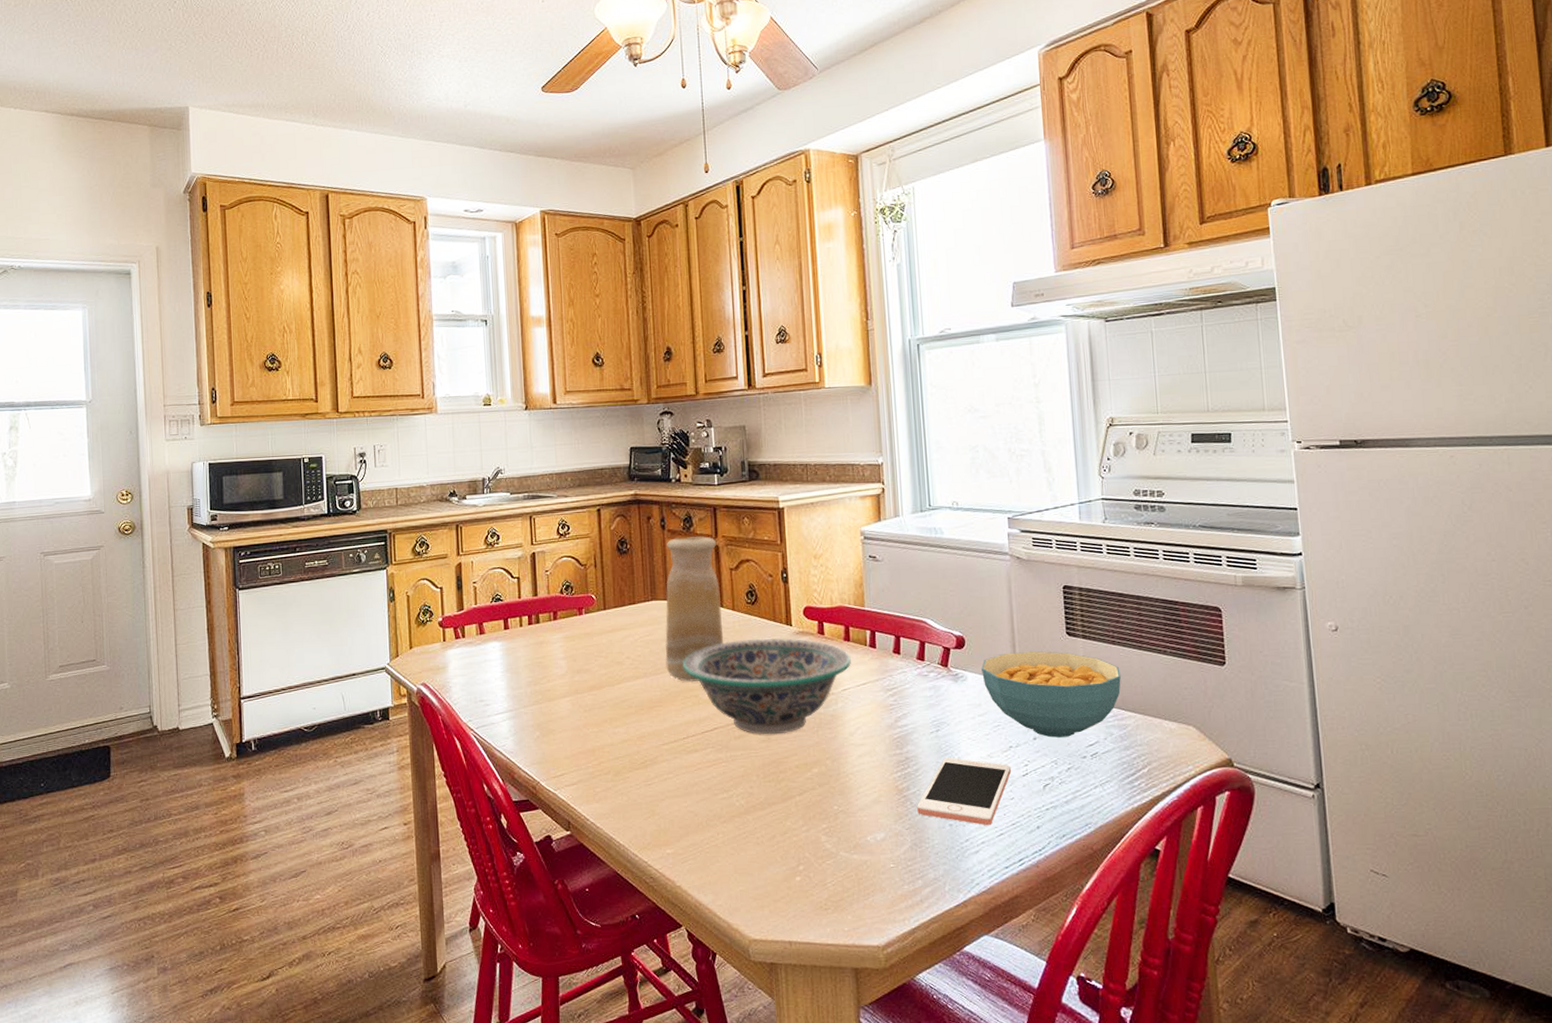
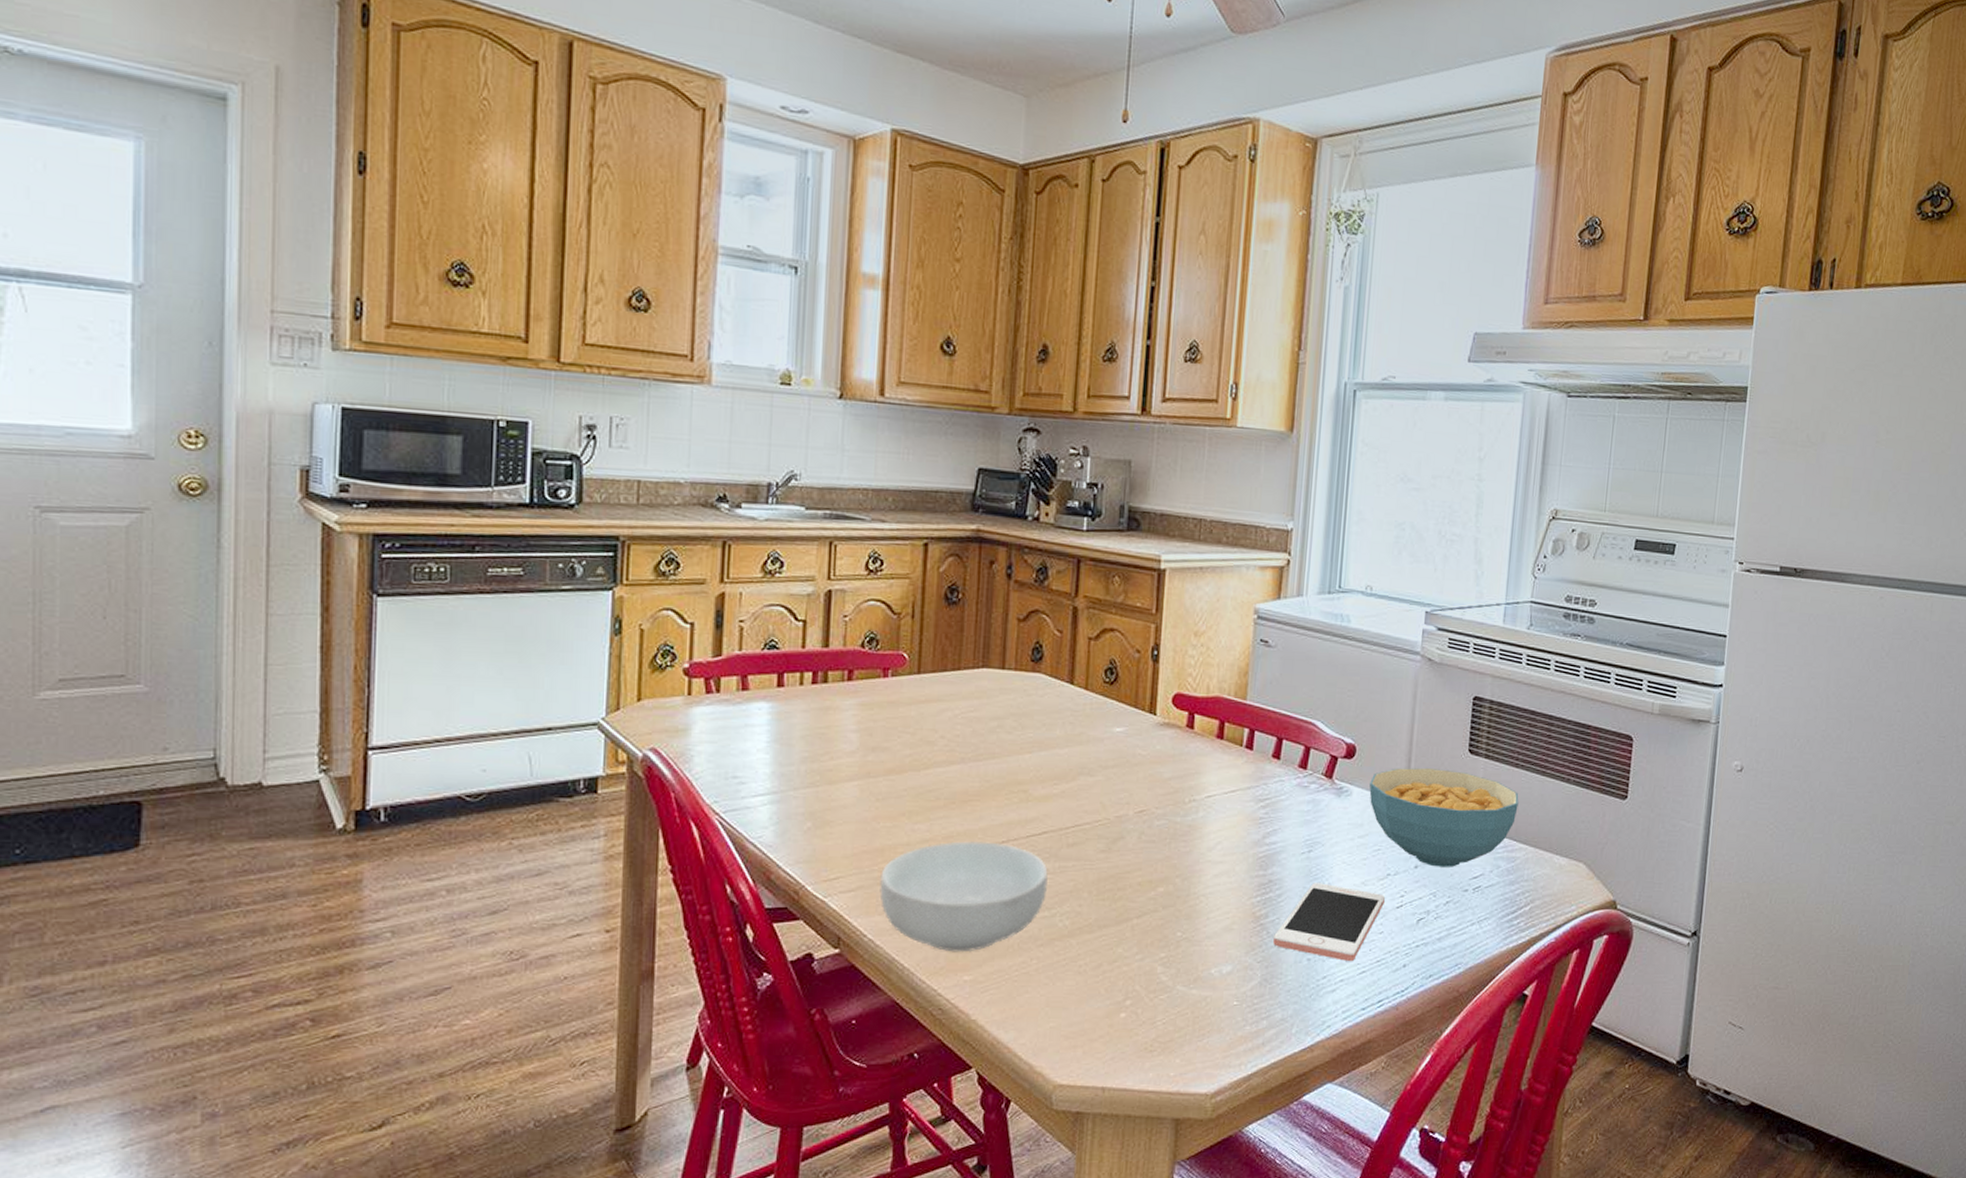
cereal bowl: none [594,739,723,830] -> present [880,841,1048,952]
vase: present [665,536,724,682] -> none [991,592,1076,773]
decorative bowl: present [682,638,851,735] -> none [1012,726,1222,844]

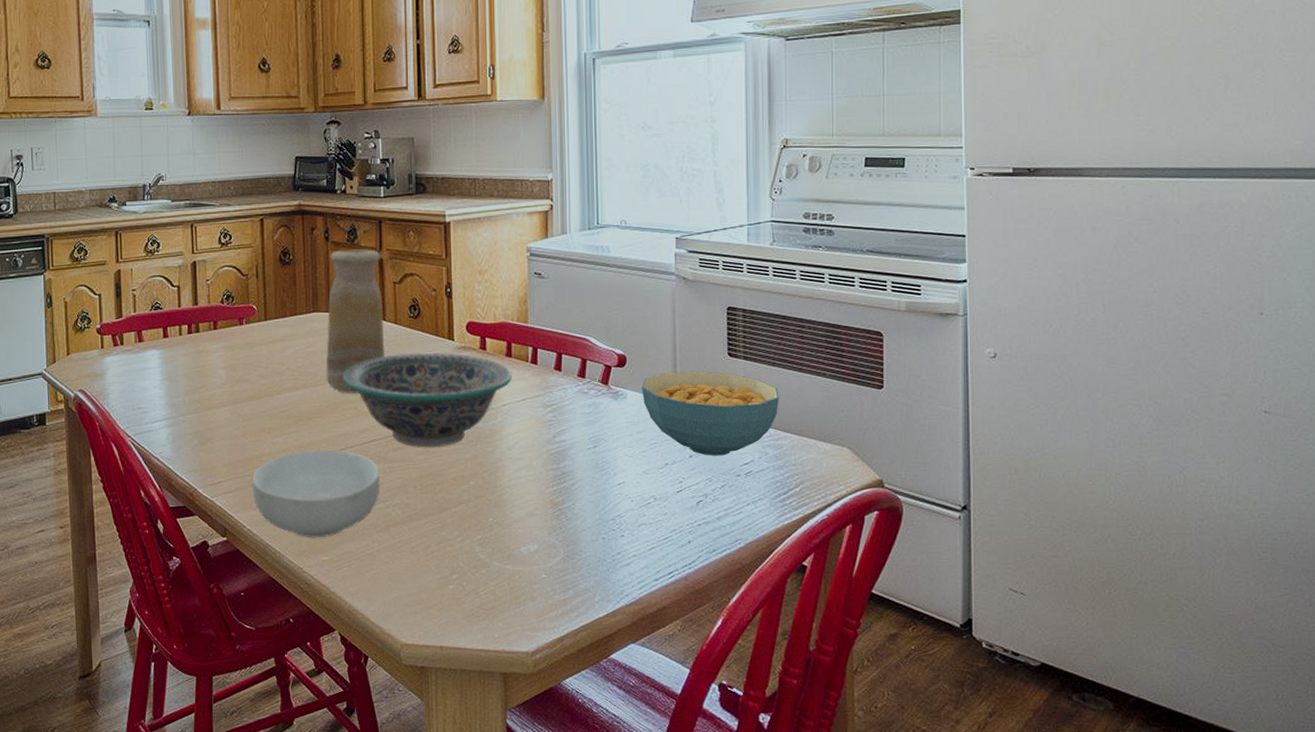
vase: none [991,592,1076,773] -> present [326,249,385,394]
decorative bowl: none [1012,726,1222,844] -> present [342,352,512,448]
cell phone: present [1273,883,1385,961] -> none [571,473,665,539]

